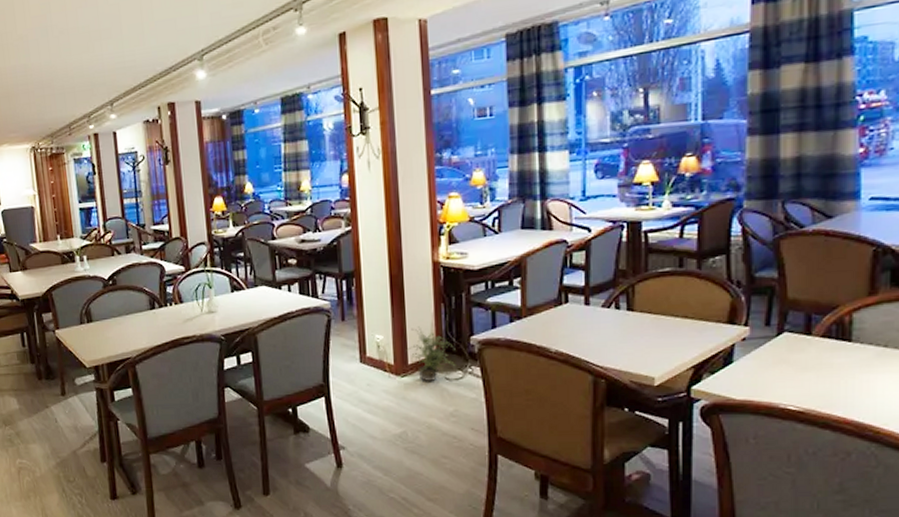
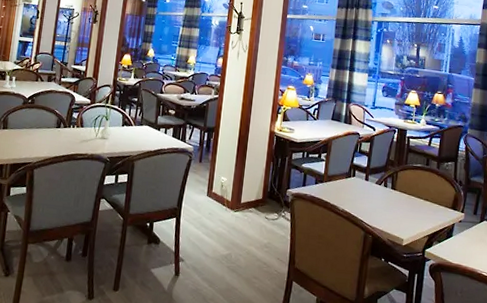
potted plant: present [406,326,457,381] -> none [241,176,276,218]

